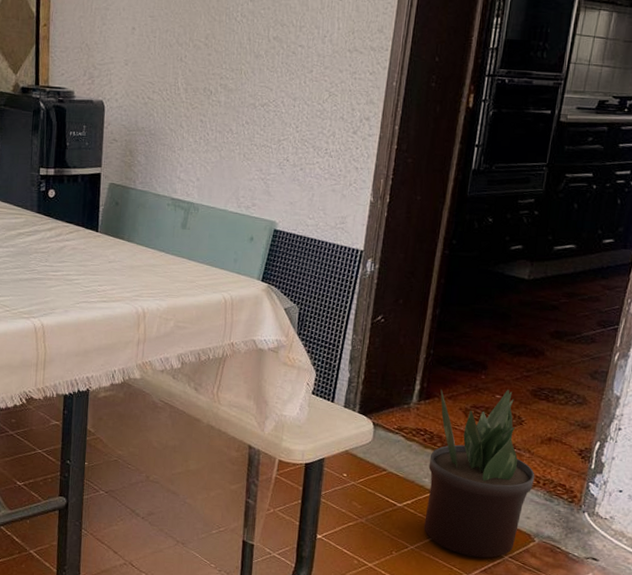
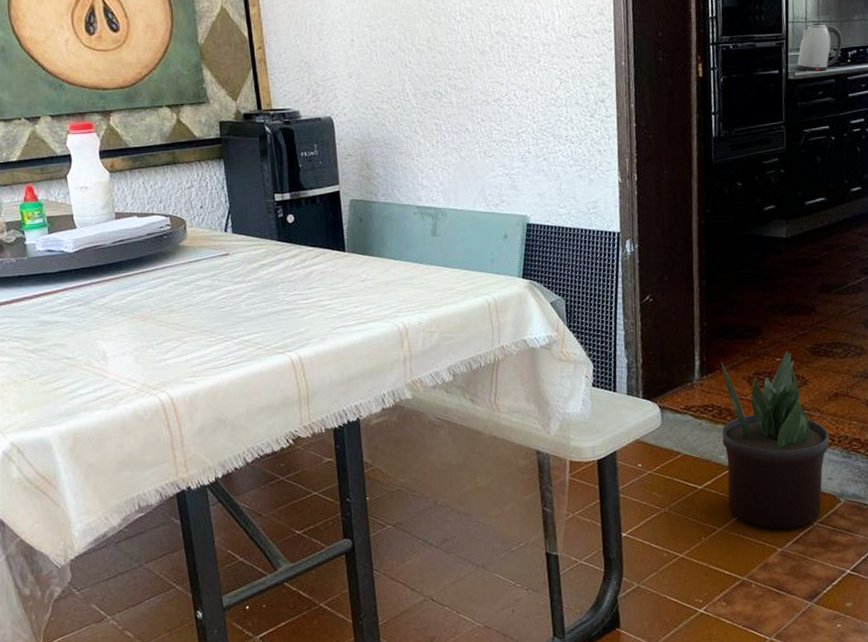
kettle: none [571,67,624,118] -> present [797,22,843,72]

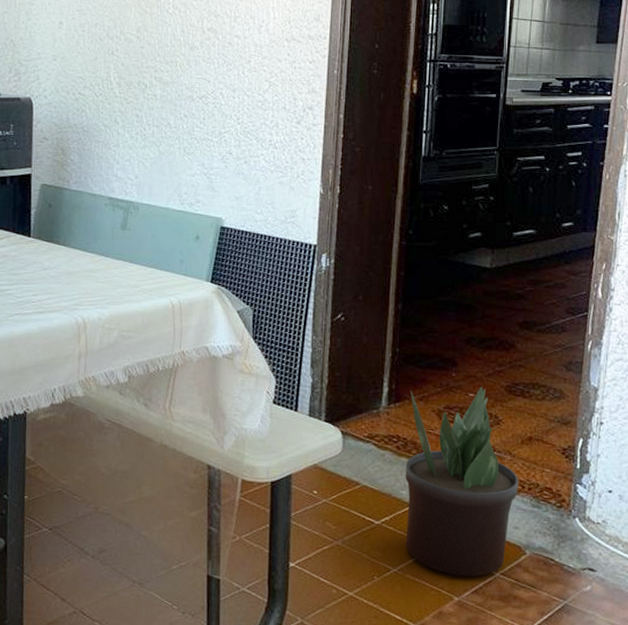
kettle: present [797,22,843,72] -> none [516,49,566,101]

